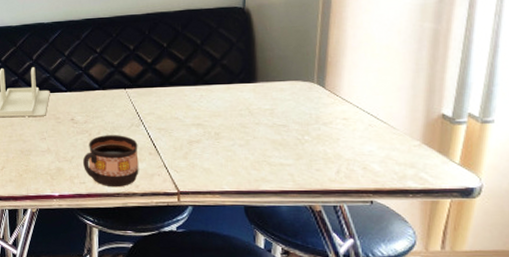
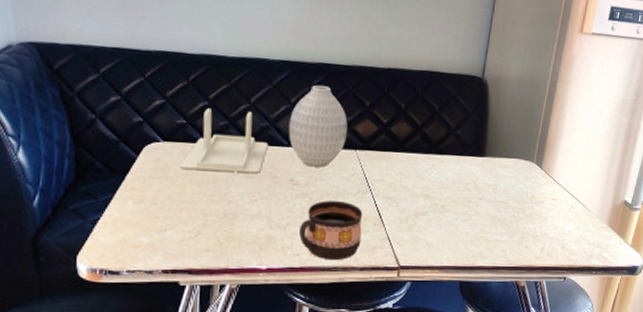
vase: none [65,37,117,107] -> present [288,85,348,168]

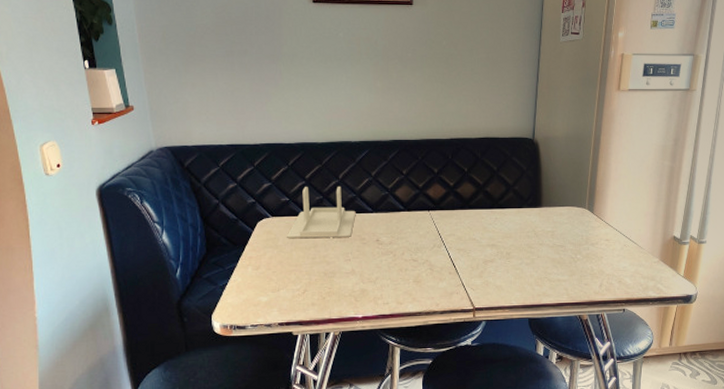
vase: present [288,85,348,168] -> none [371,158,421,228]
cup: present [298,200,363,261] -> none [386,255,440,307]

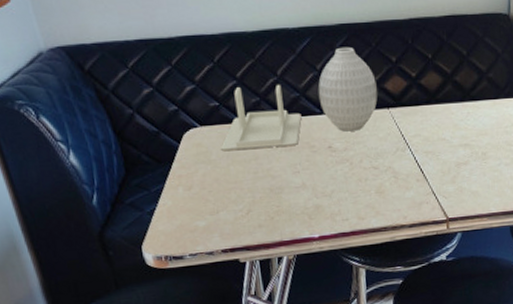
vase: none [371,158,421,228] -> present [317,46,378,132]

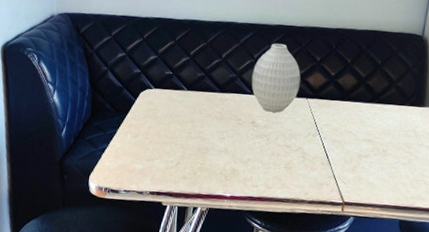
napkin holder: present [221,85,302,150] -> none [167,63,235,116]

